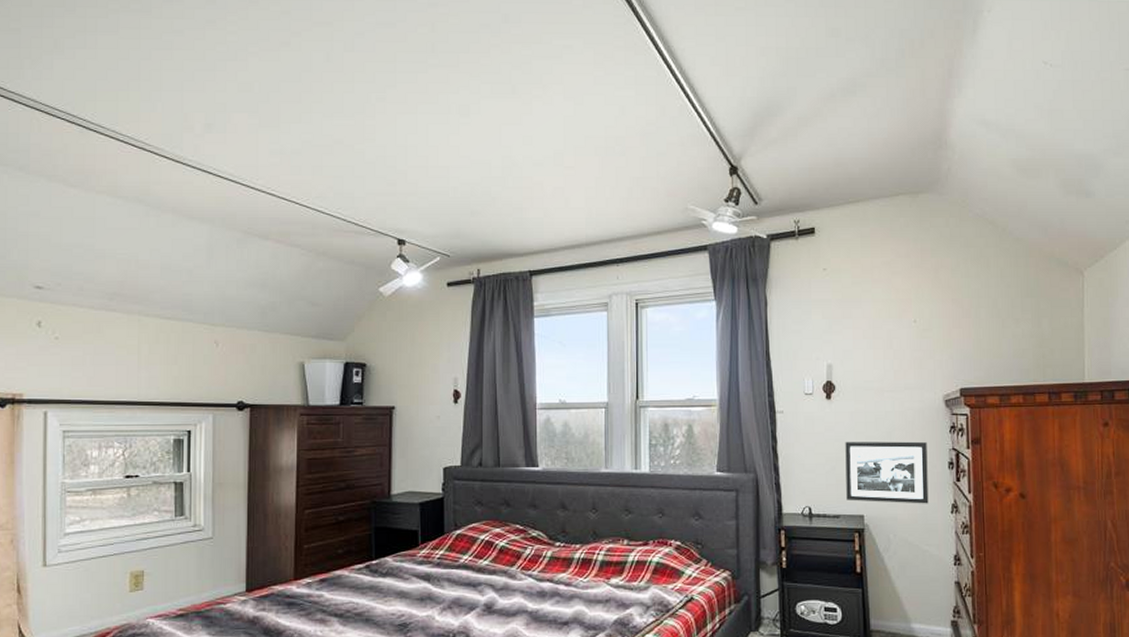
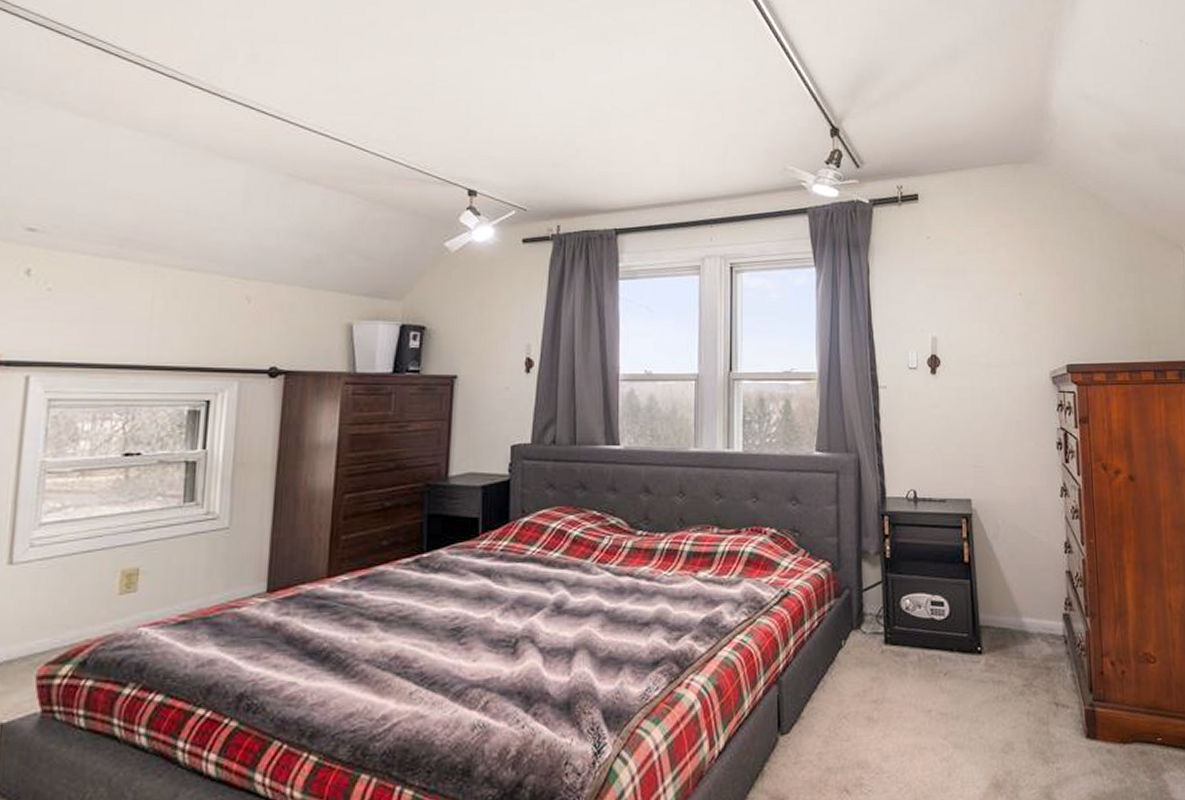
picture frame: present [845,441,929,504] -> none [951,420,1038,487]

